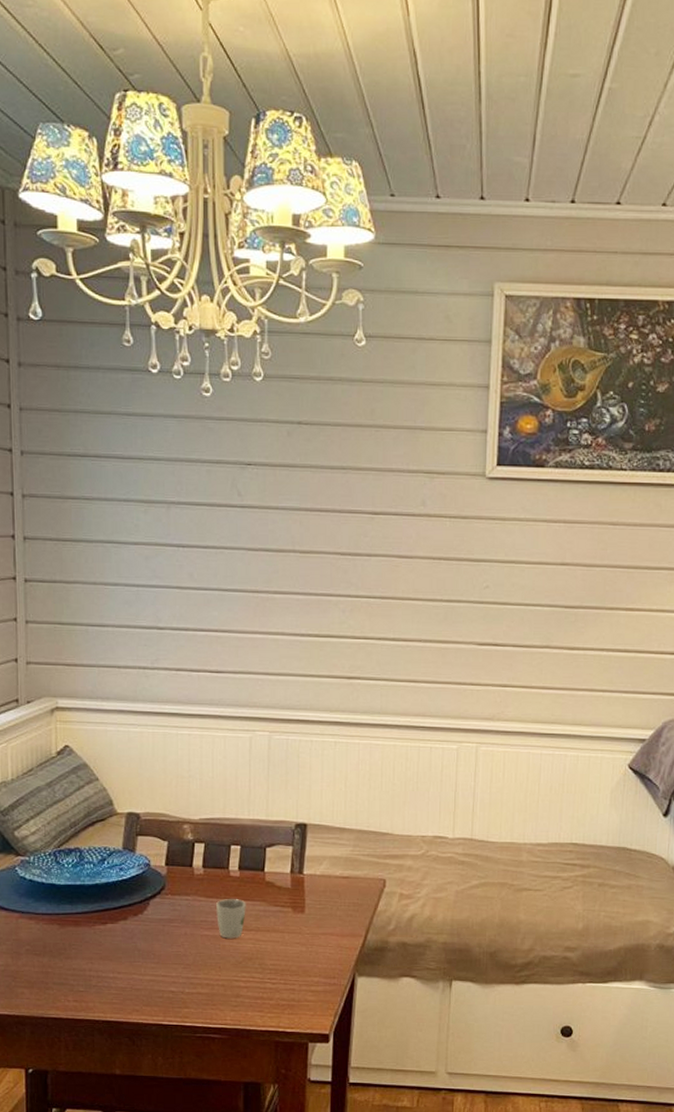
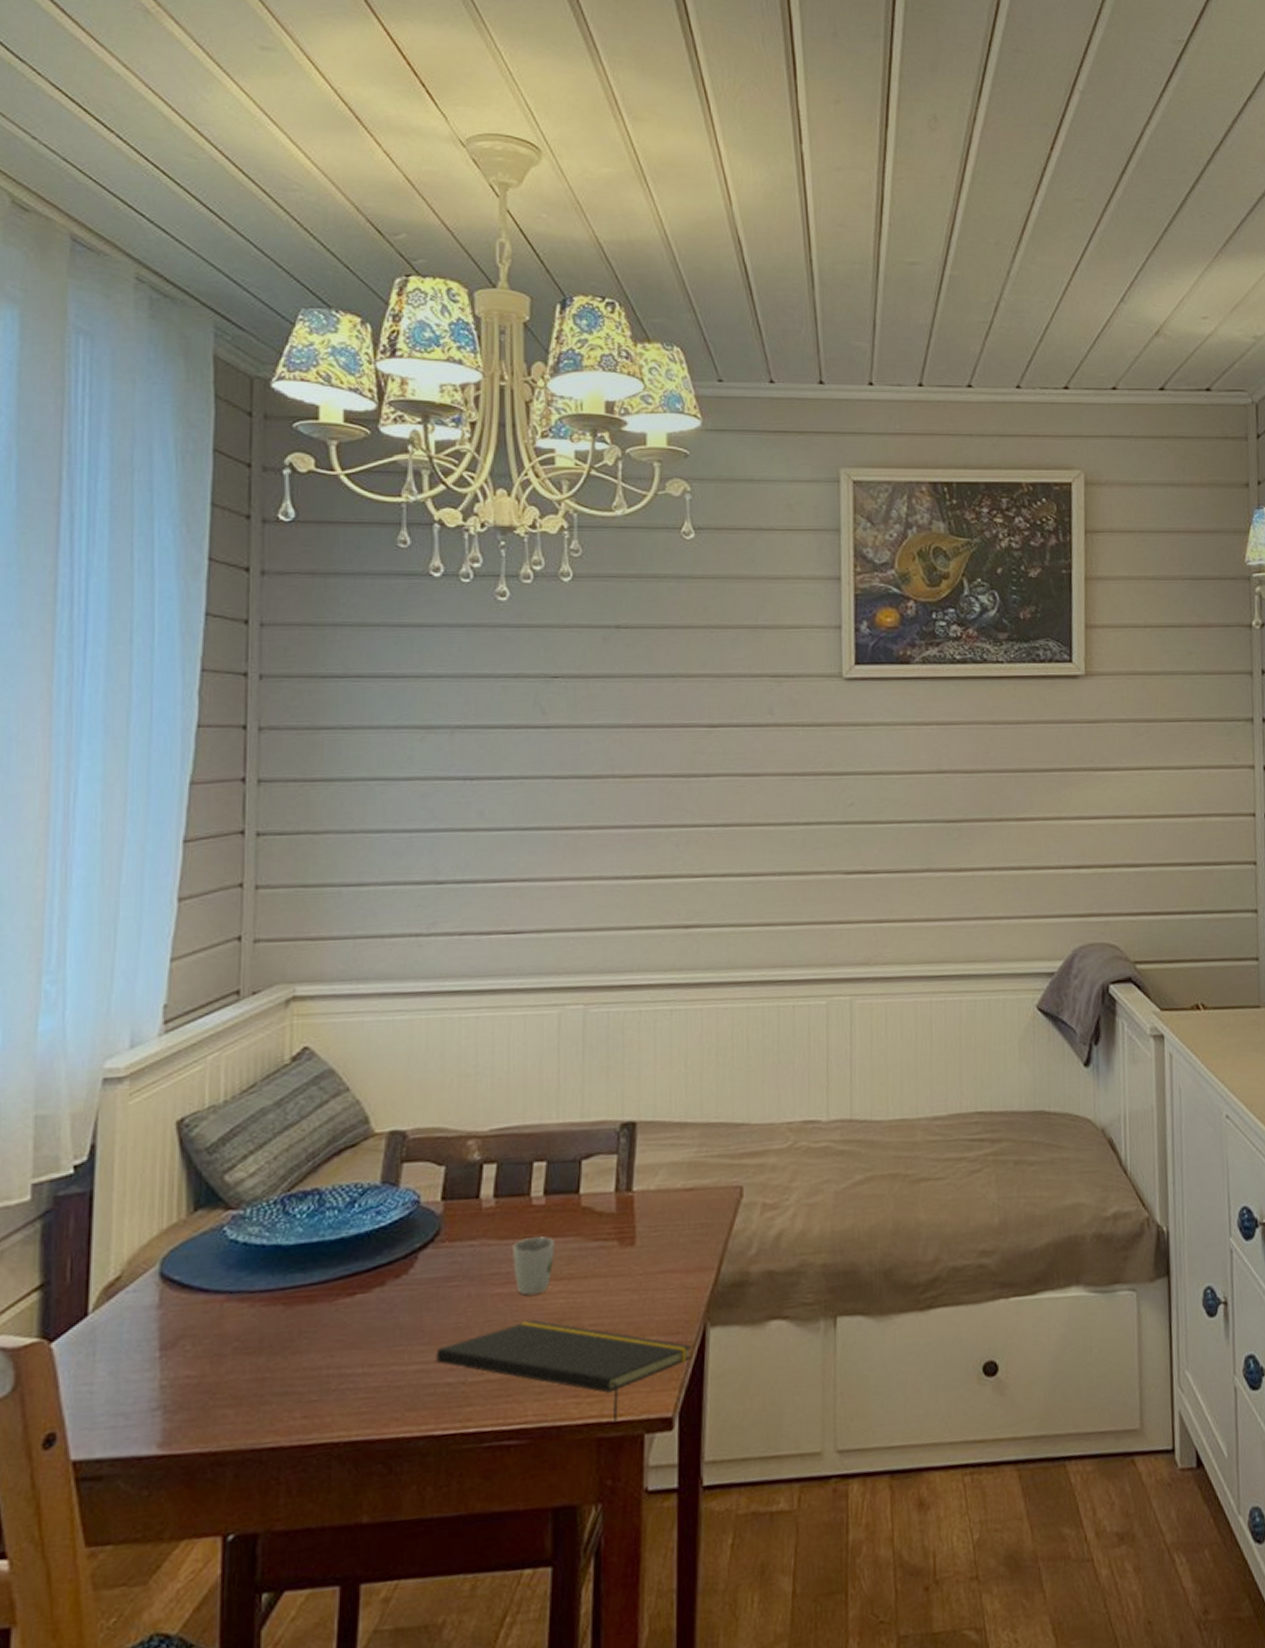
notepad: none [163,955,345,1033] -> present [436,1319,692,1424]

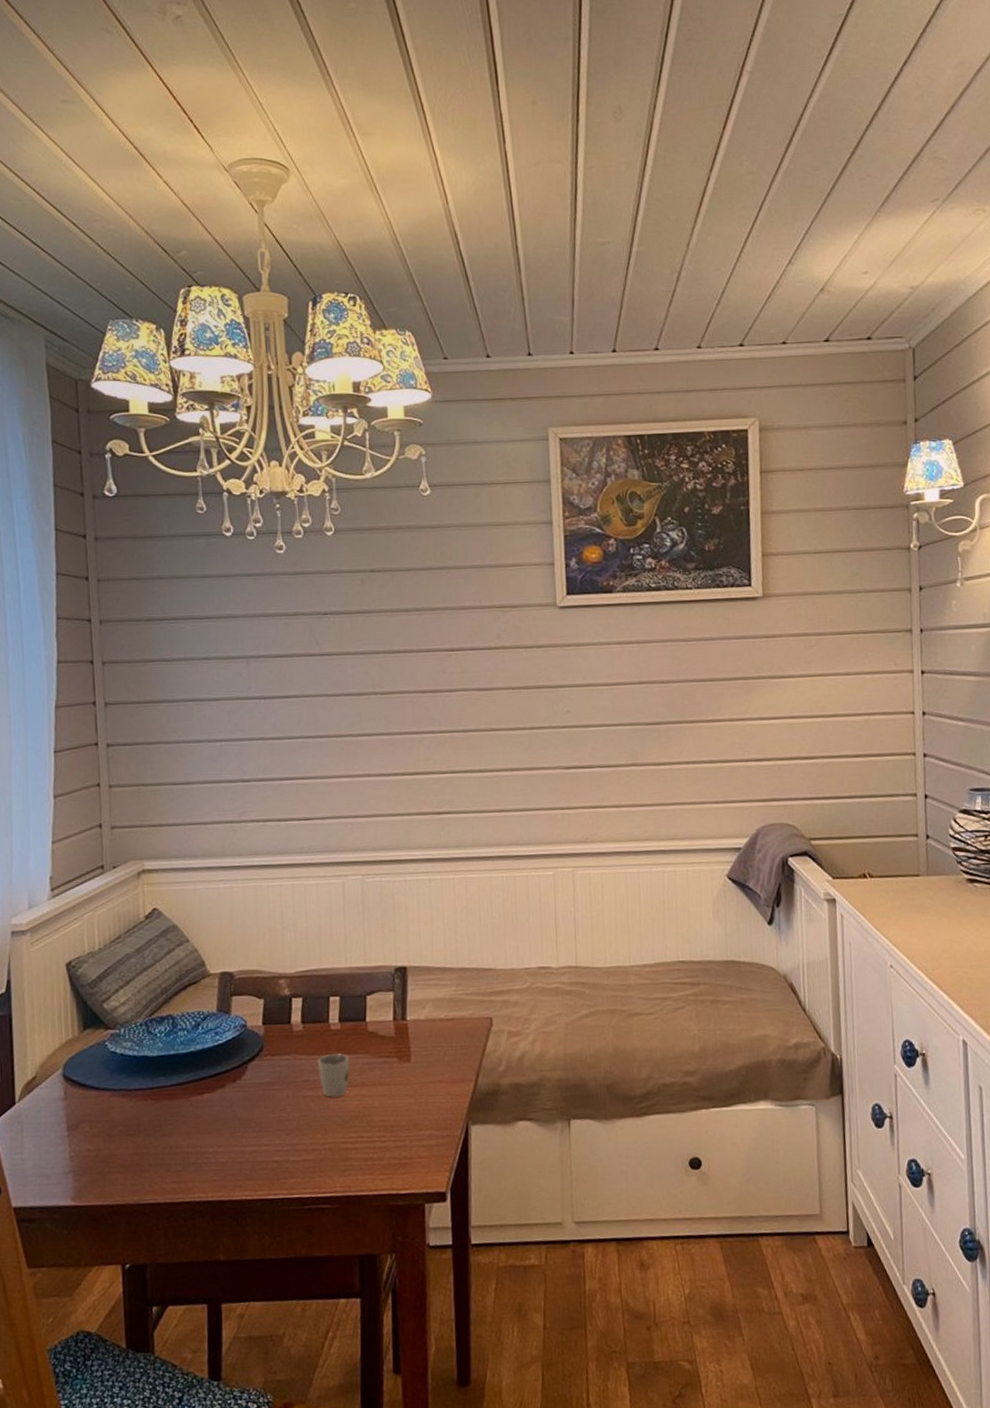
notepad: present [436,1319,692,1424] -> none [265,1115,459,1195]

